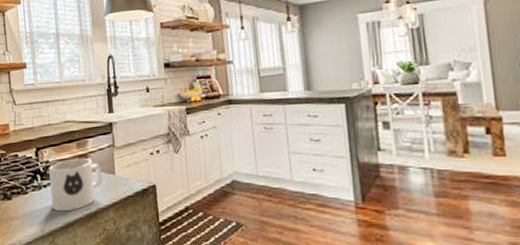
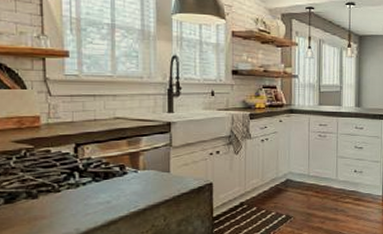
mug: present [49,158,103,212] -> none [91,156,155,210]

